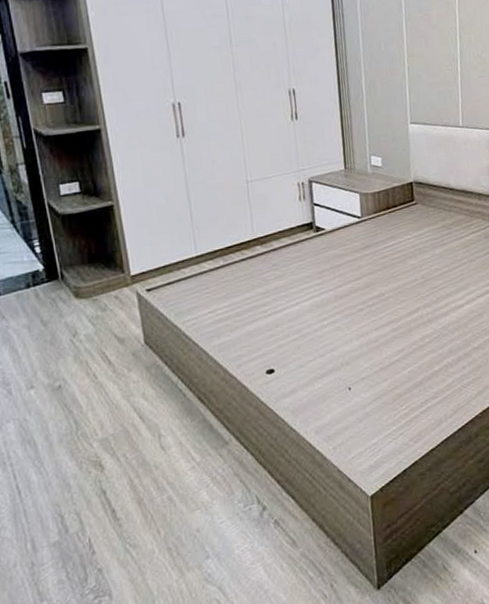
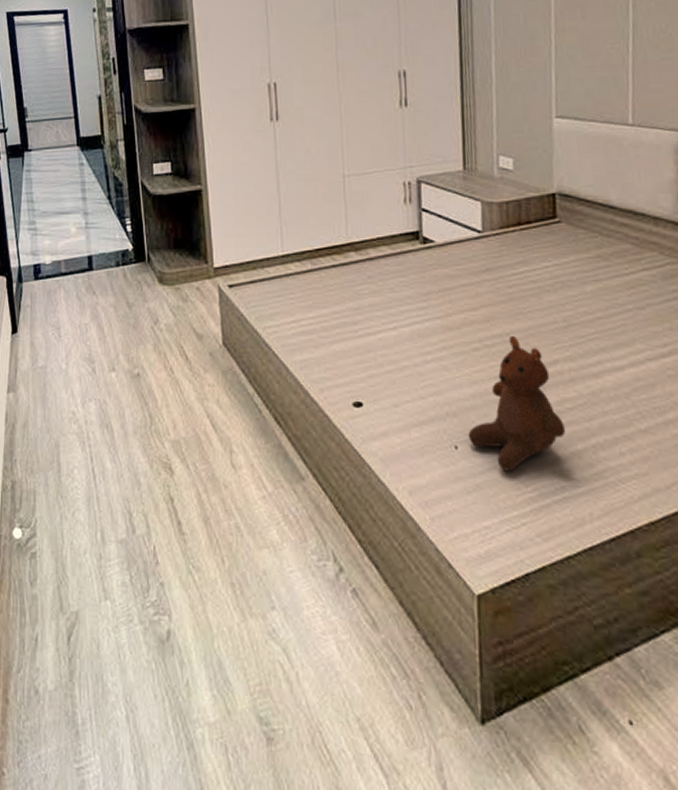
teddy bear: none [358,294,427,399] -> present [468,335,566,472]

